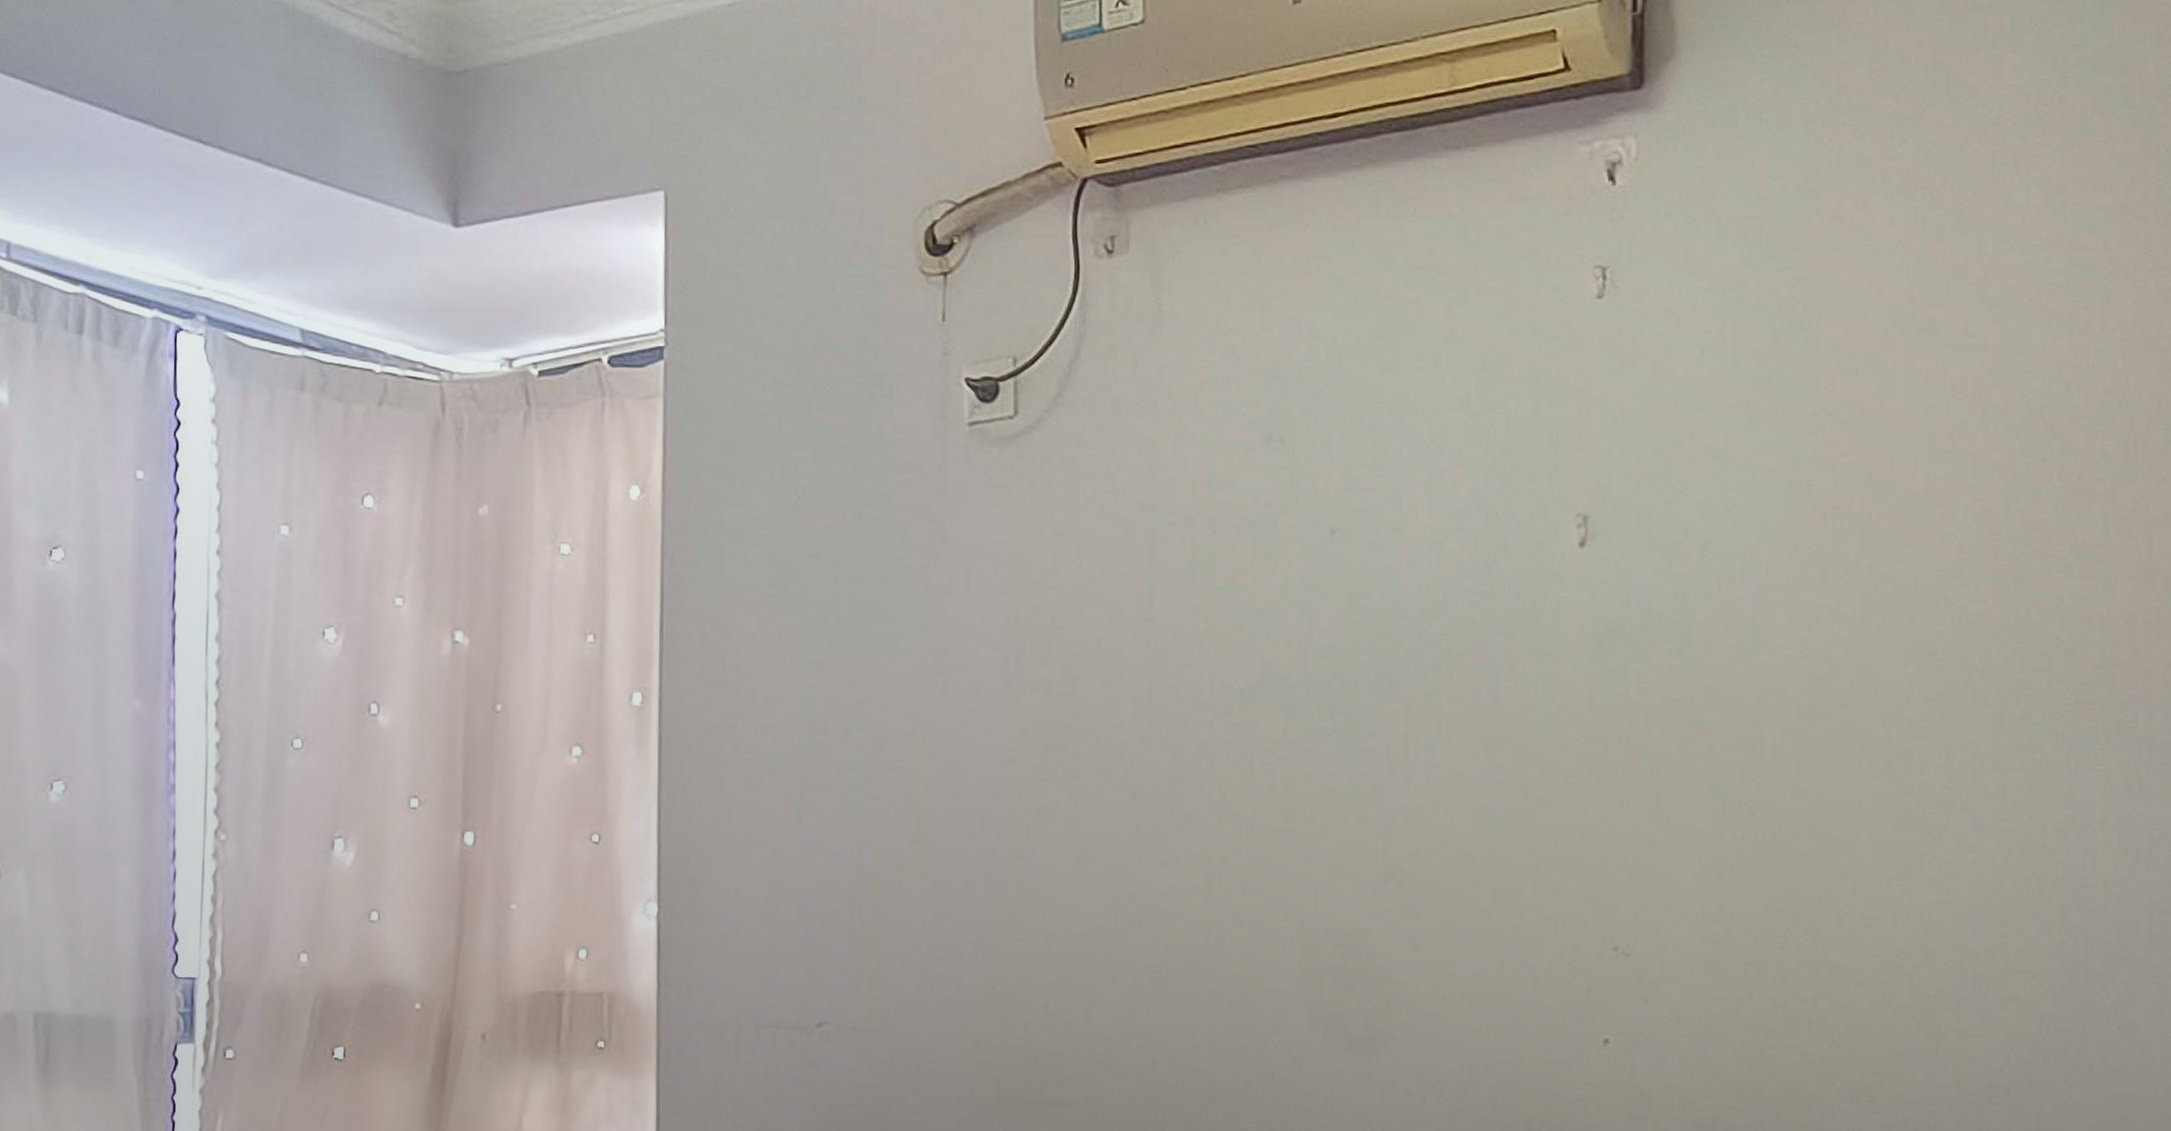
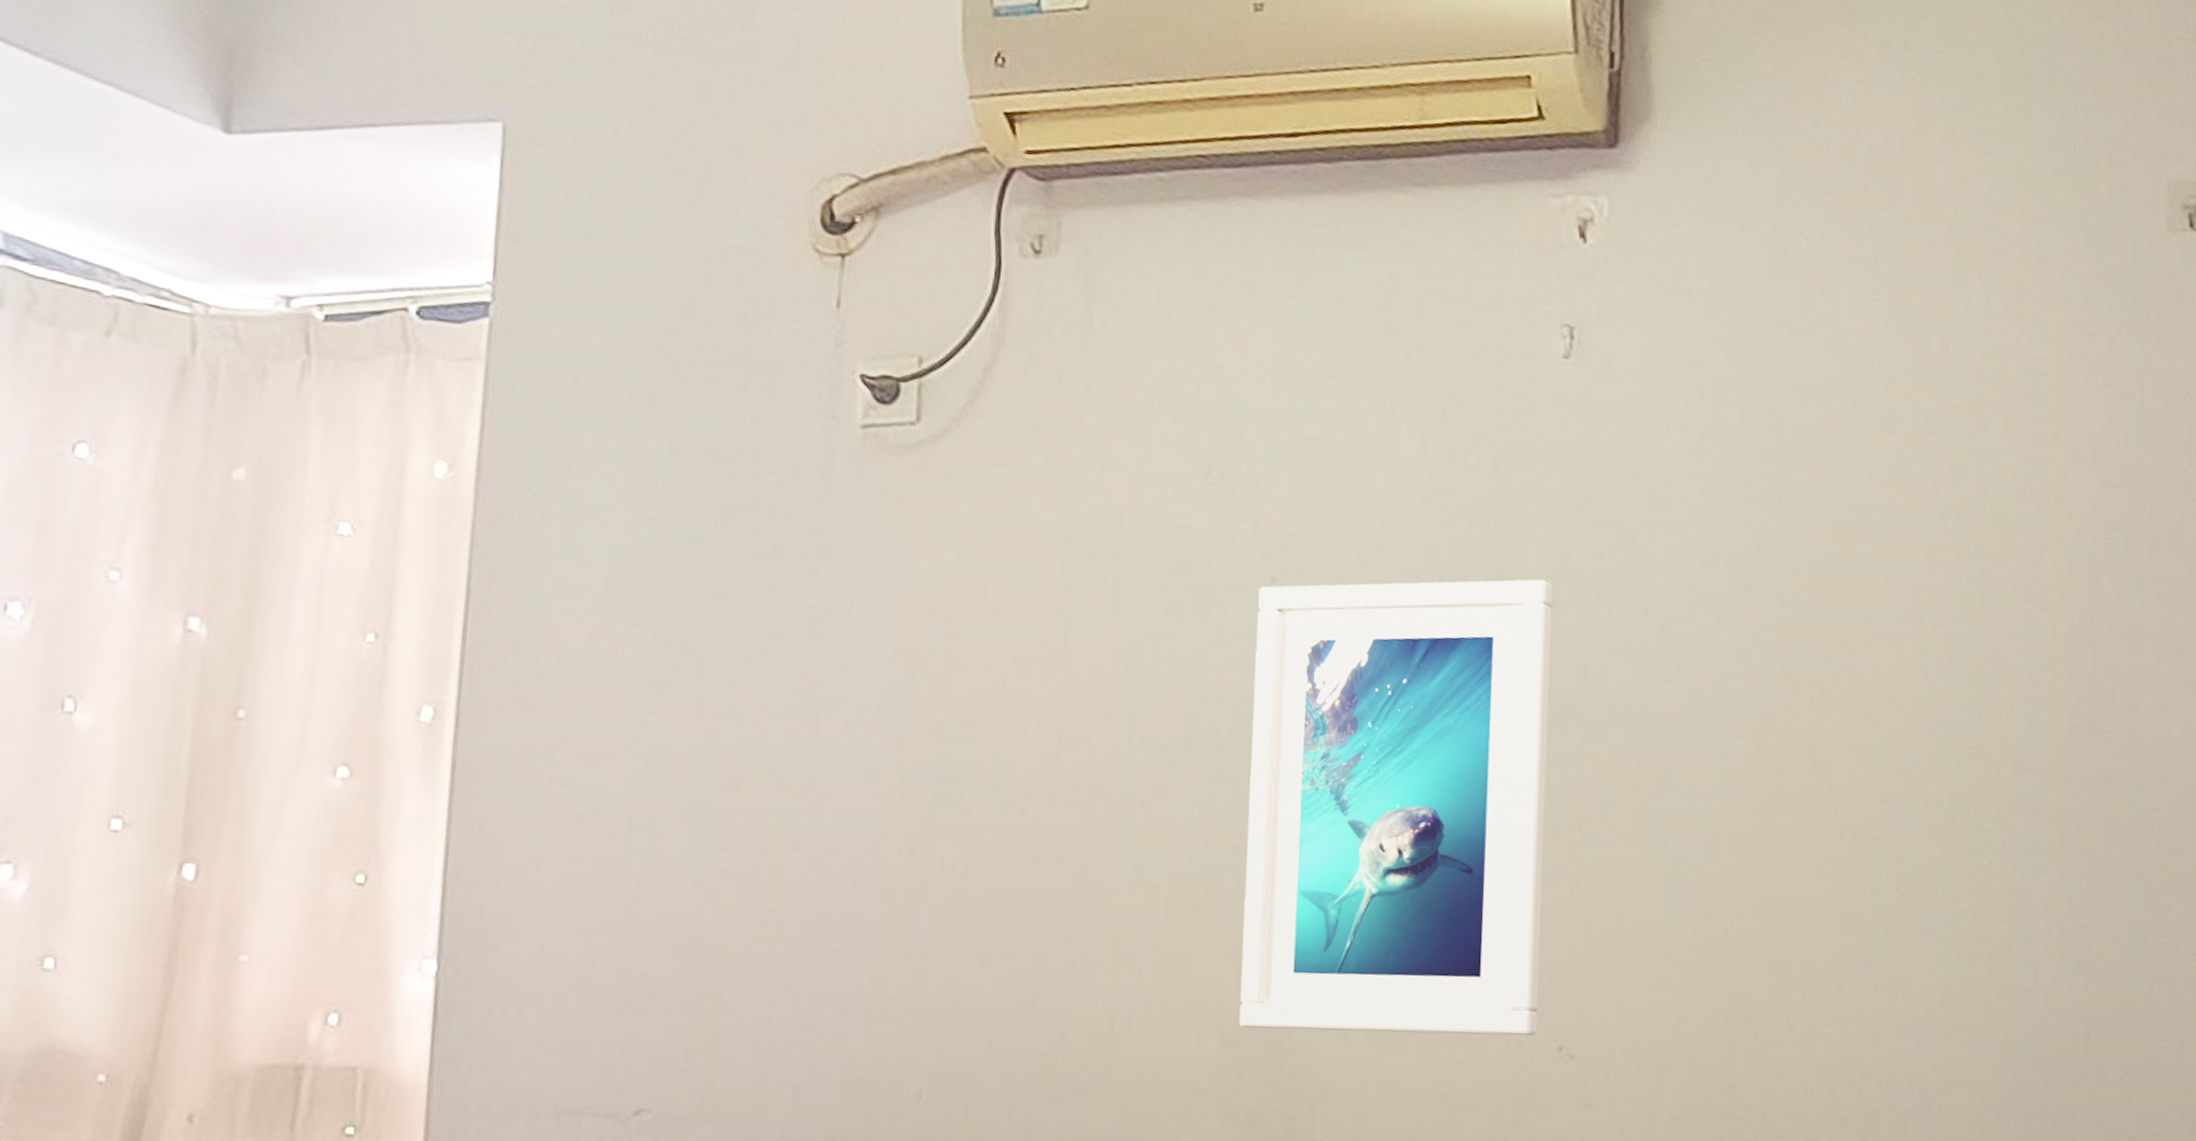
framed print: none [1318,511,1594,938] -> present [1239,579,1553,1036]

